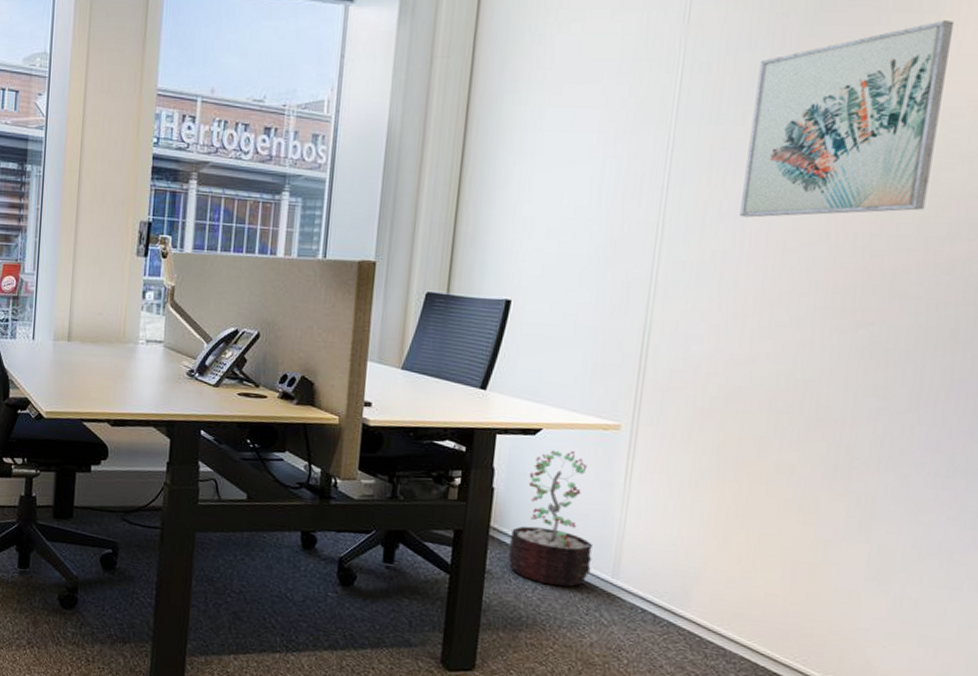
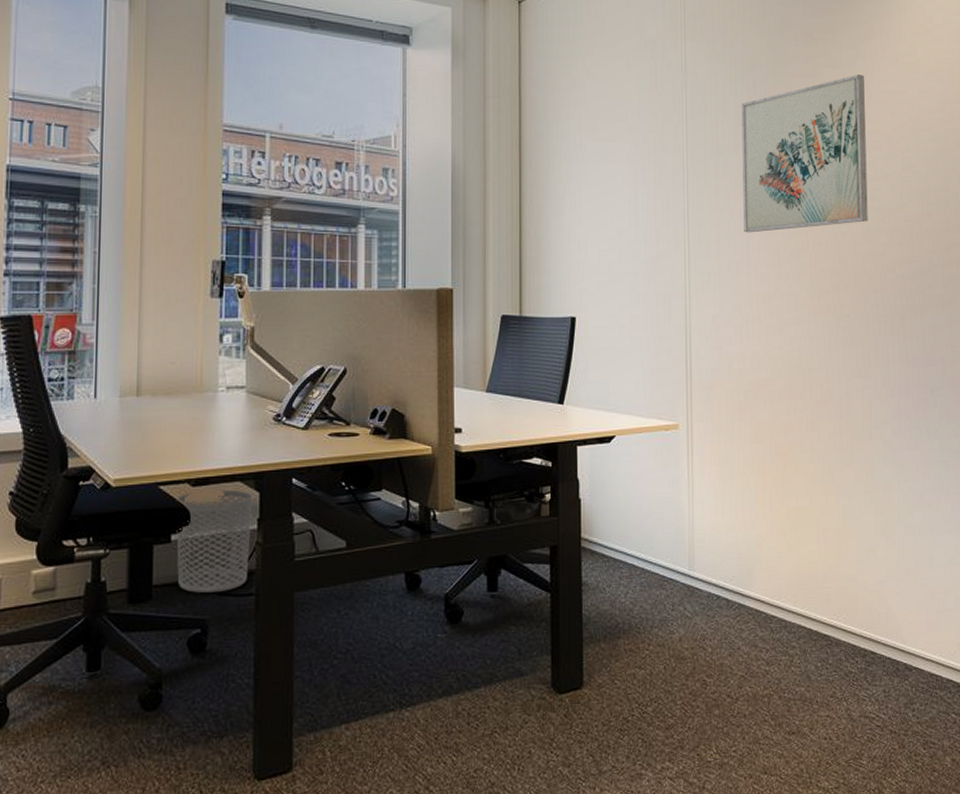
waste bin: none [94,431,164,522] -> present [176,489,253,593]
decorative plant: present [507,450,592,587] -> none [599,453,671,587]

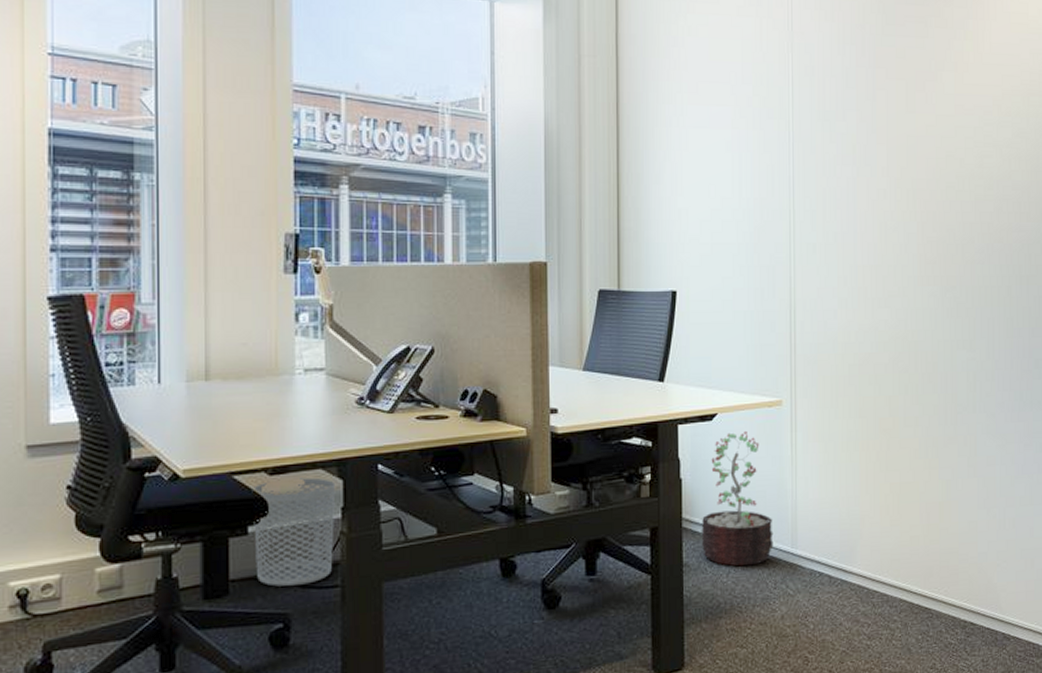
decorative plant: none [599,453,671,587] -> present [701,430,774,567]
wall art: present [741,74,868,233] -> none [849,35,977,202]

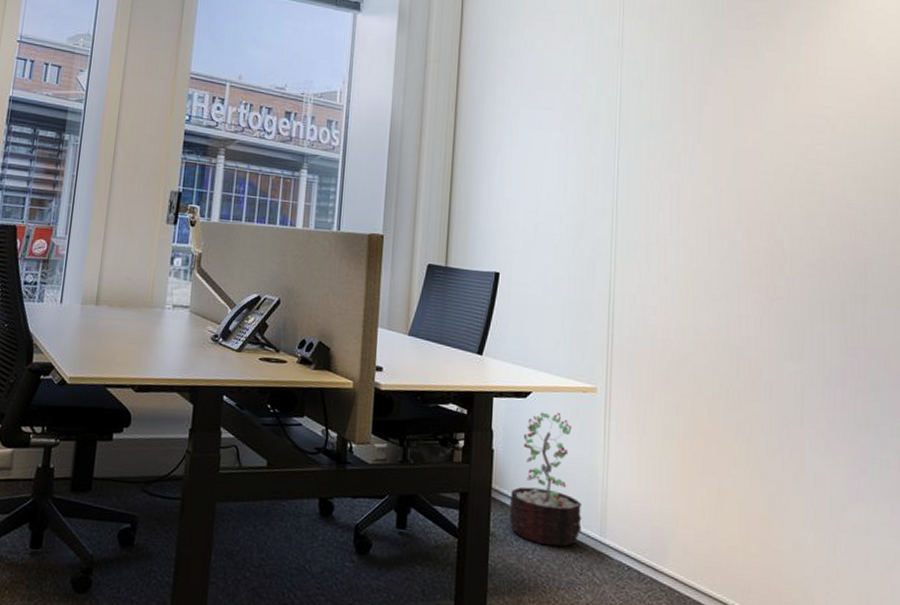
waste bin: present [253,477,336,587] -> none [115,397,187,493]

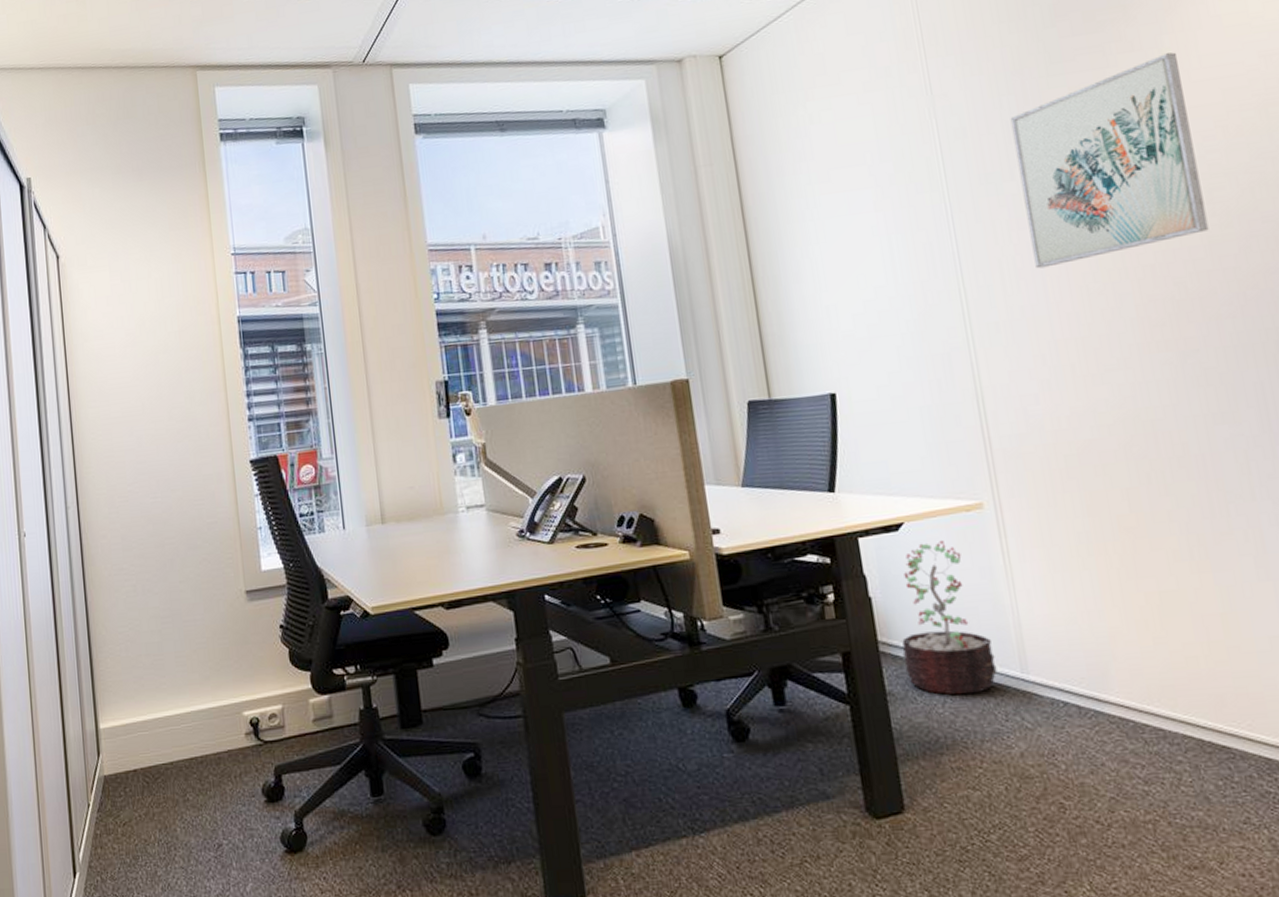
wall art: none [674,59,808,207] -> present [1010,52,1209,269]

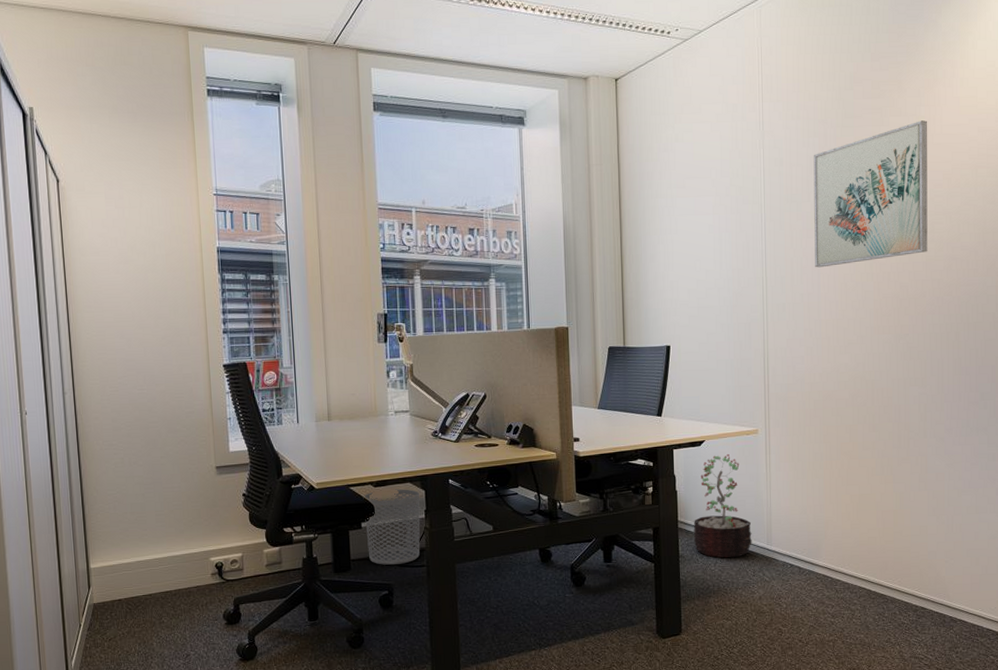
waste bin: none [433,610,513,717] -> present [364,489,421,565]

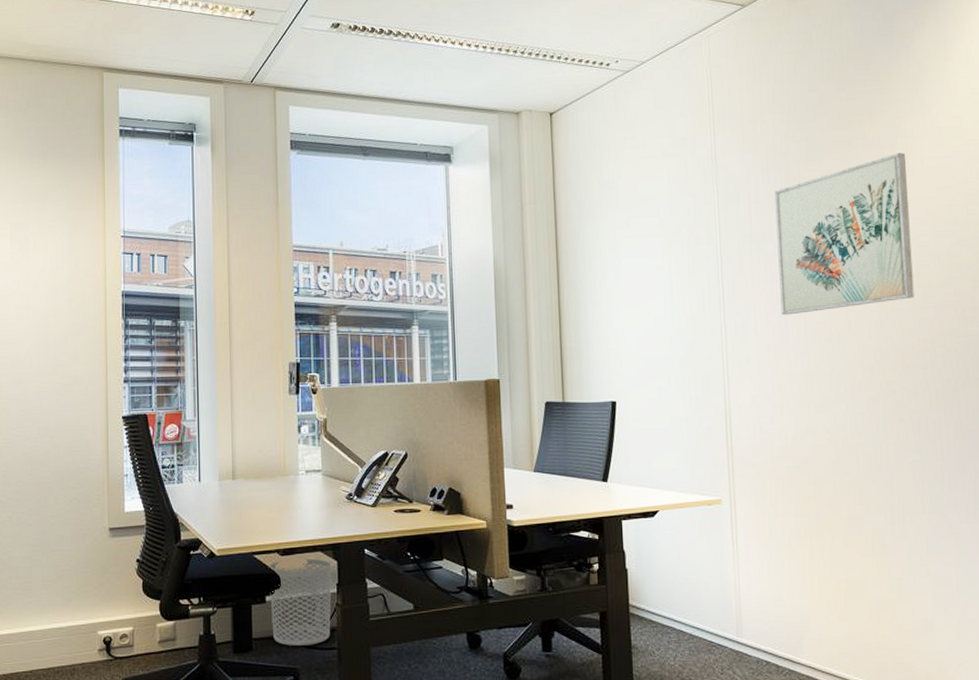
decorative plant: present [693,453,752,558] -> none [647,526,719,651]

